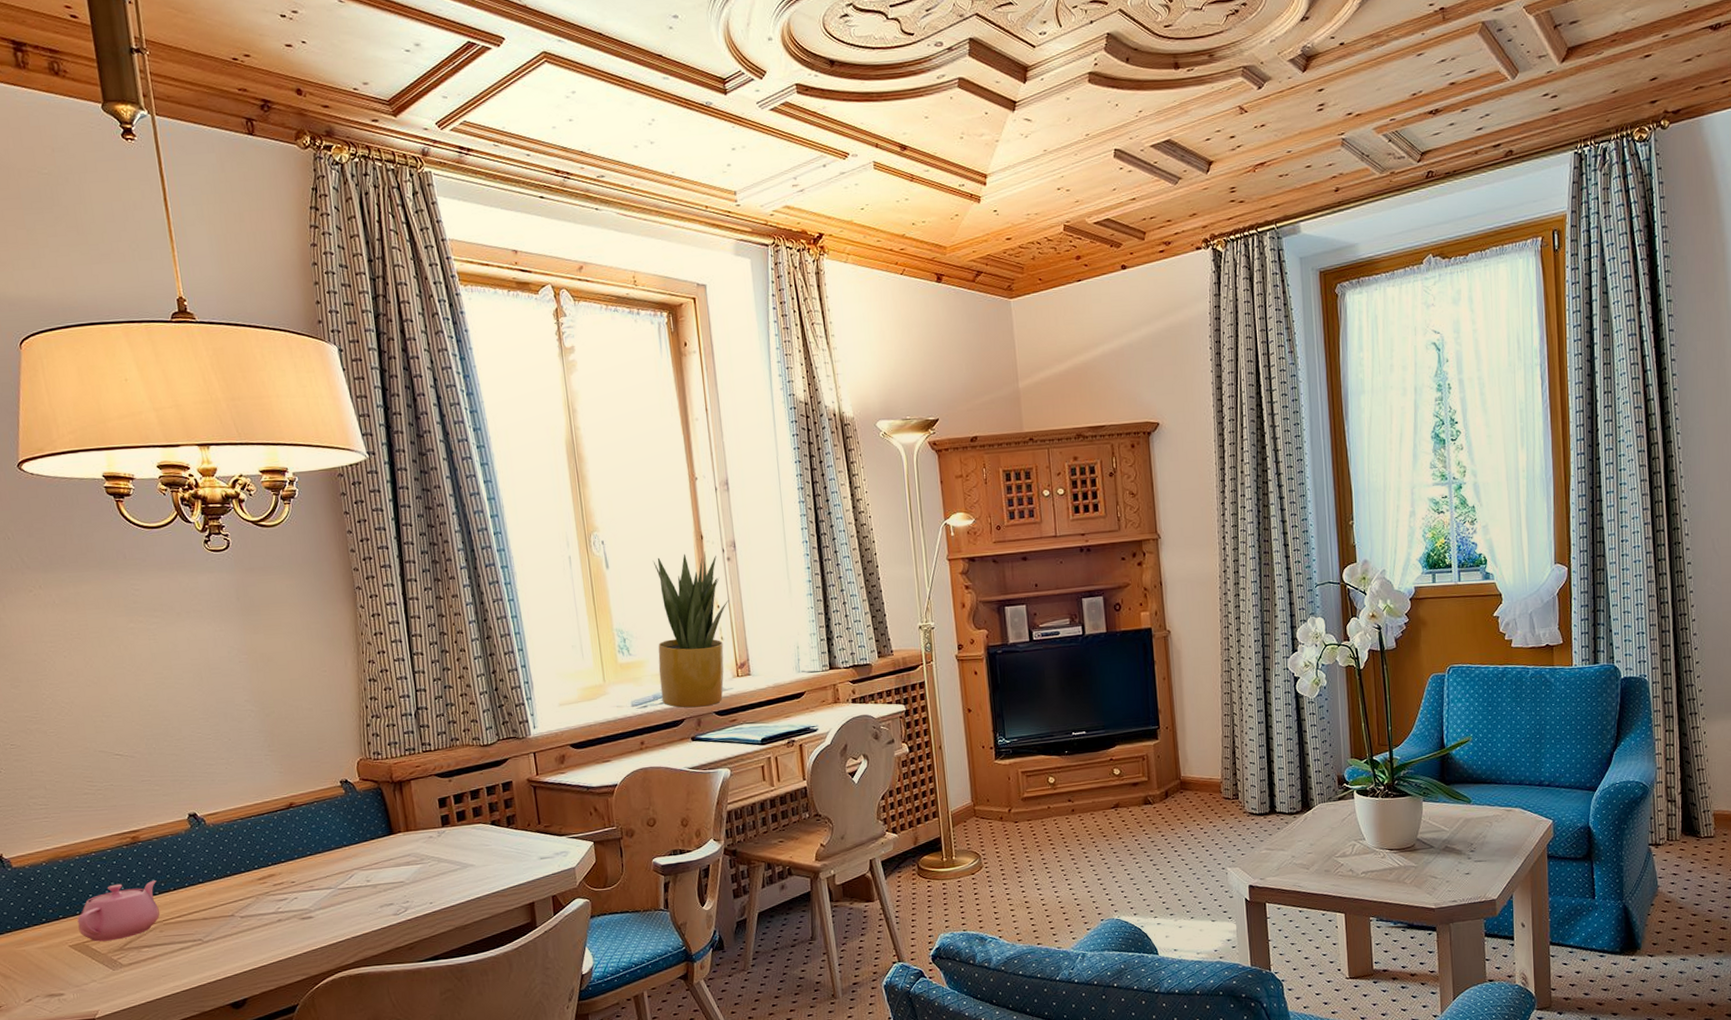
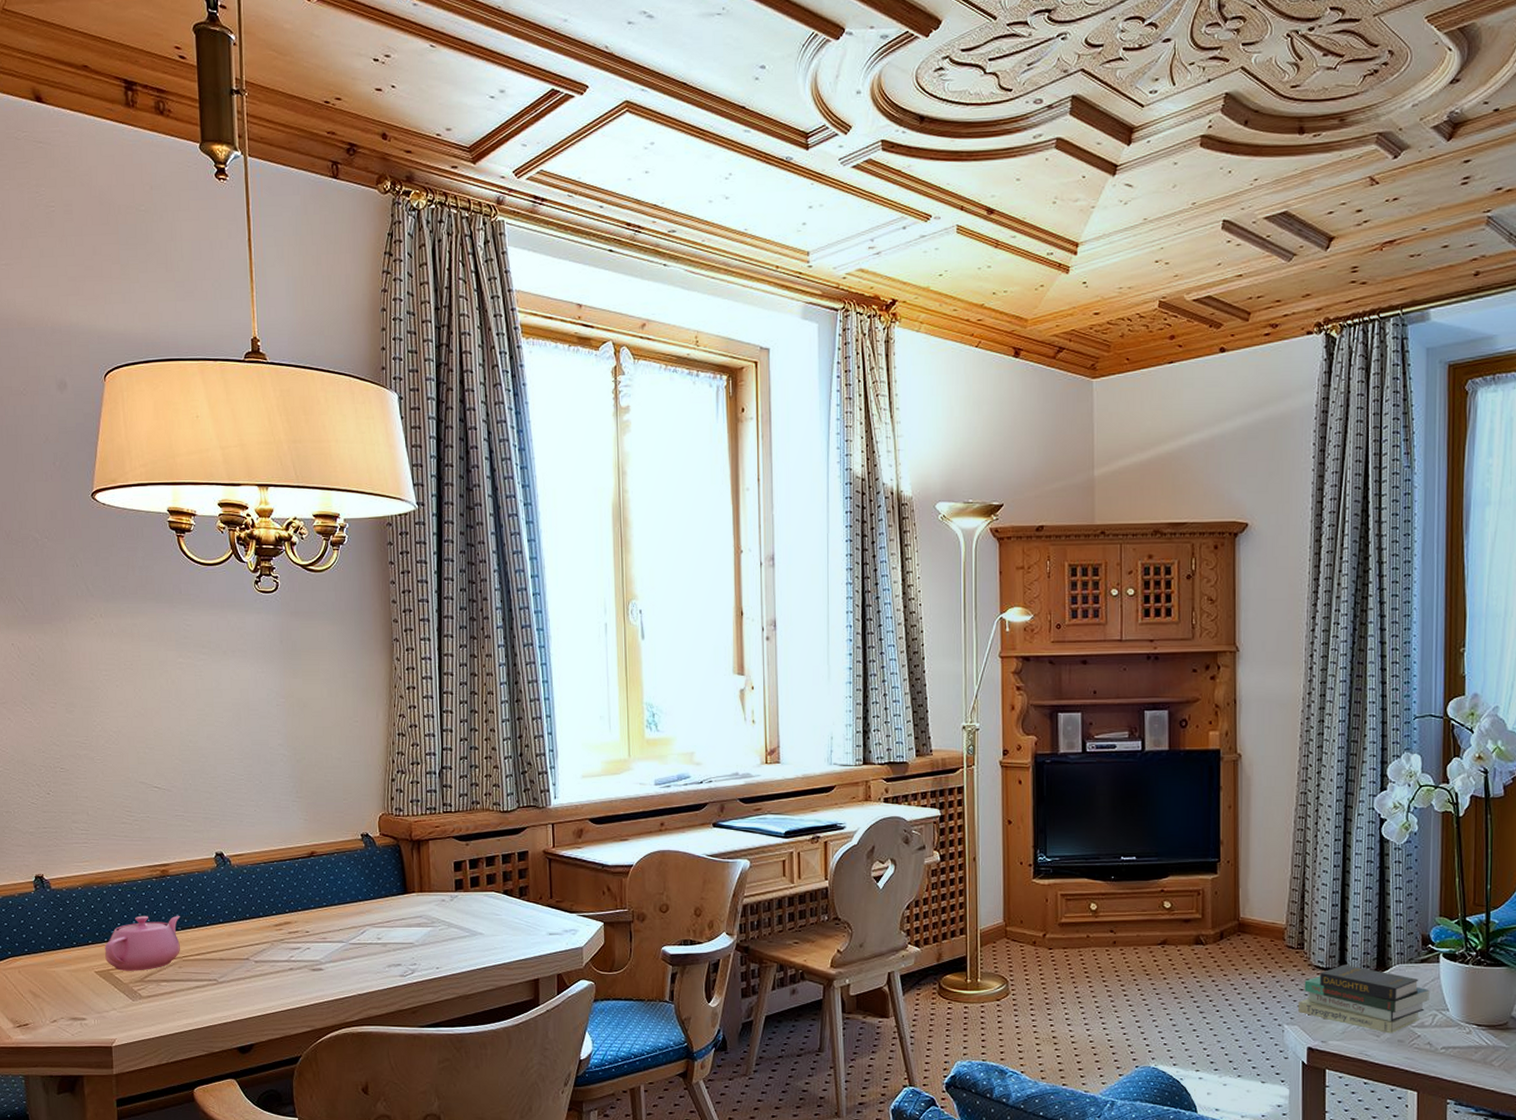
planter: present [652,551,729,708] -> none [685,628,764,792]
books: none [1238,808,1348,866] -> present [1298,964,1430,1034]

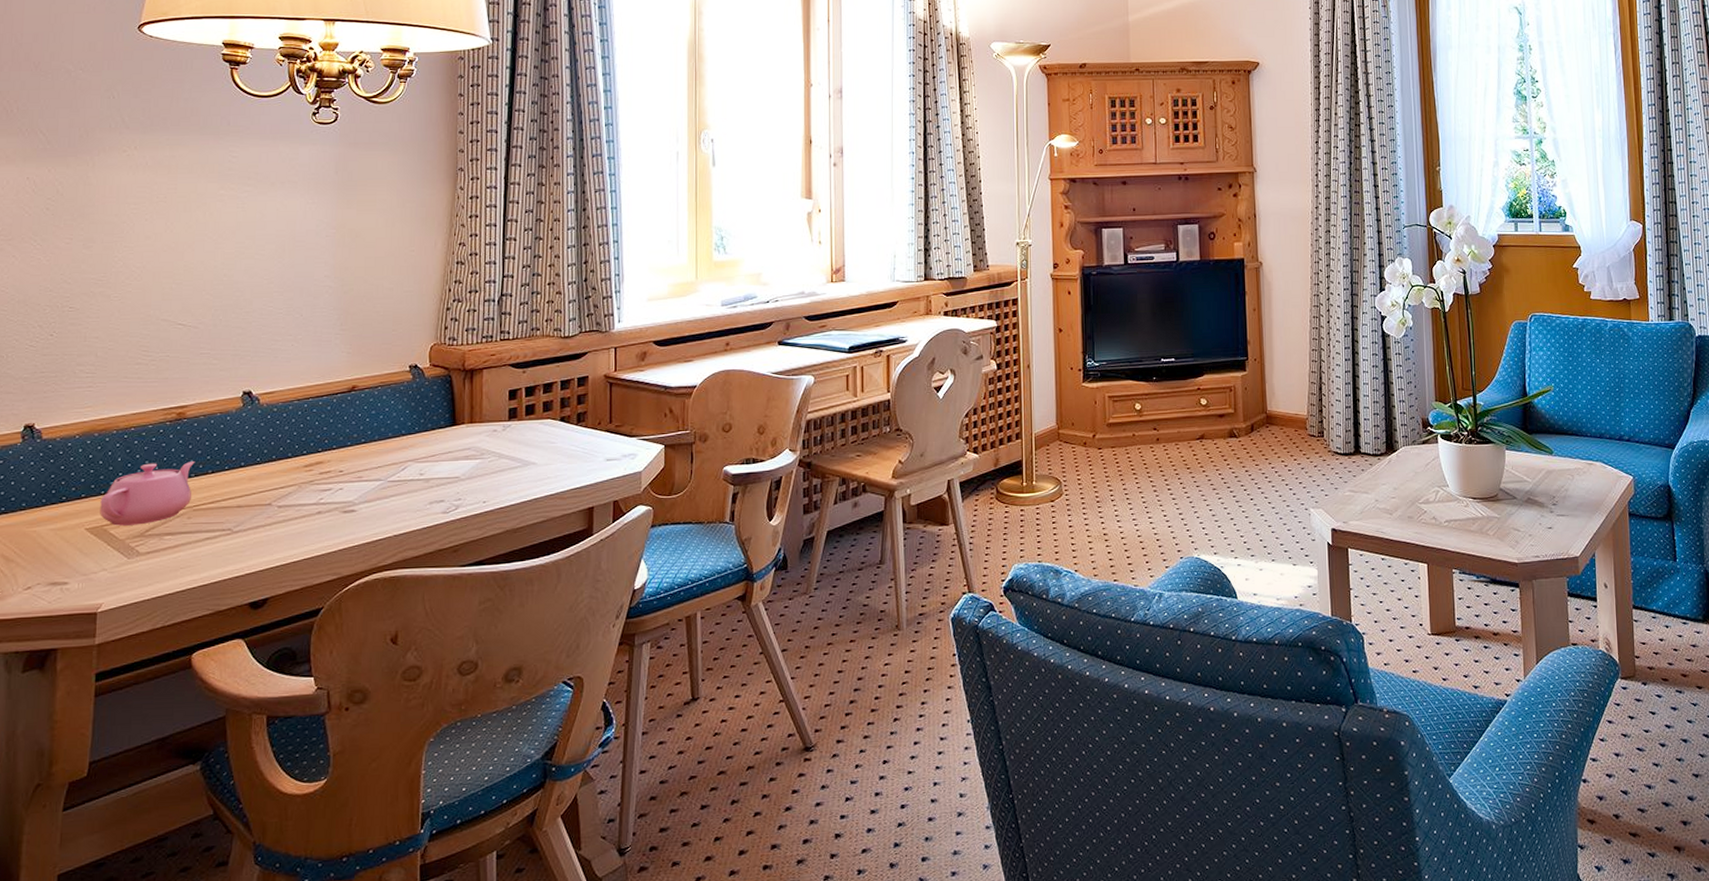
books: present [1298,964,1430,1034] -> none [1322,449,1432,511]

